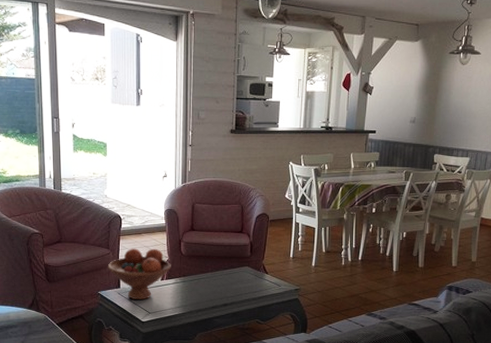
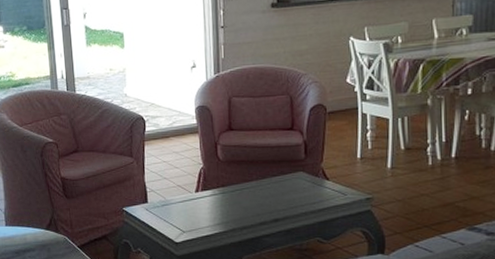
fruit bowl: present [107,248,171,300] -> none [131,154,207,217]

